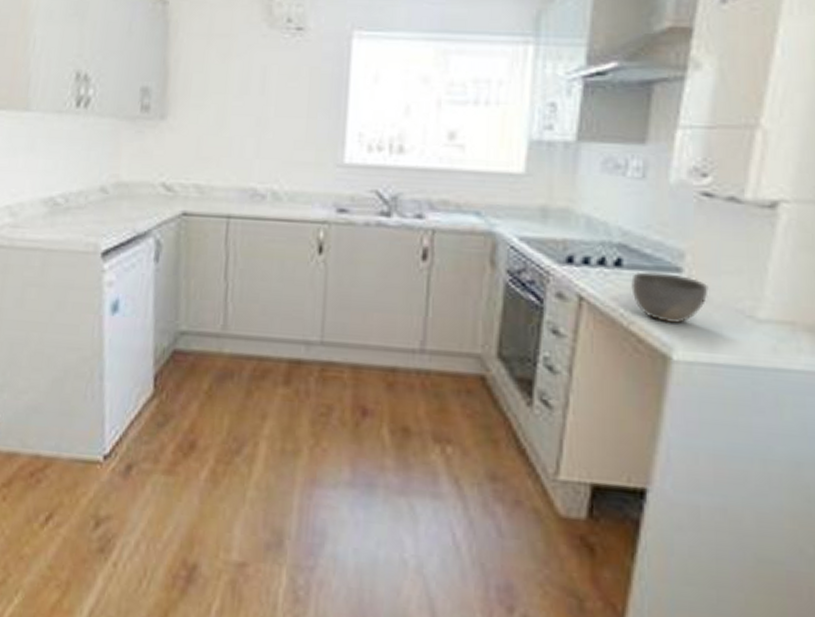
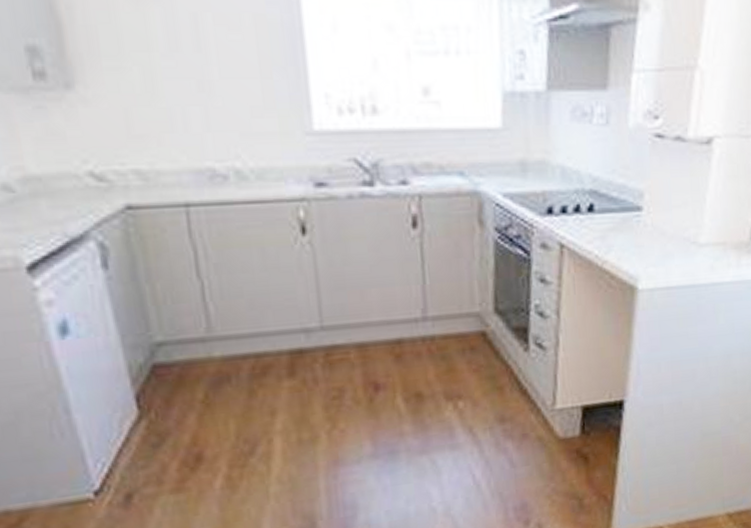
bowl: present [631,271,709,323] -> none [602,213,663,257]

